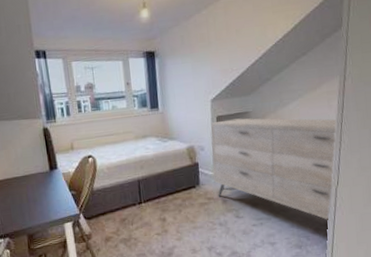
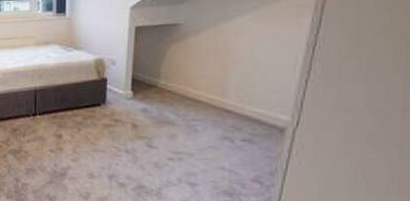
dresser: present [211,118,337,221] -> none [123,31,307,170]

